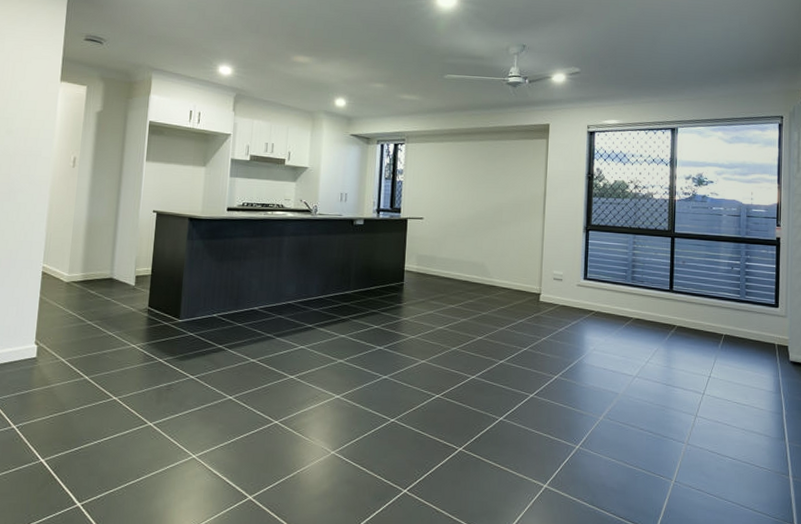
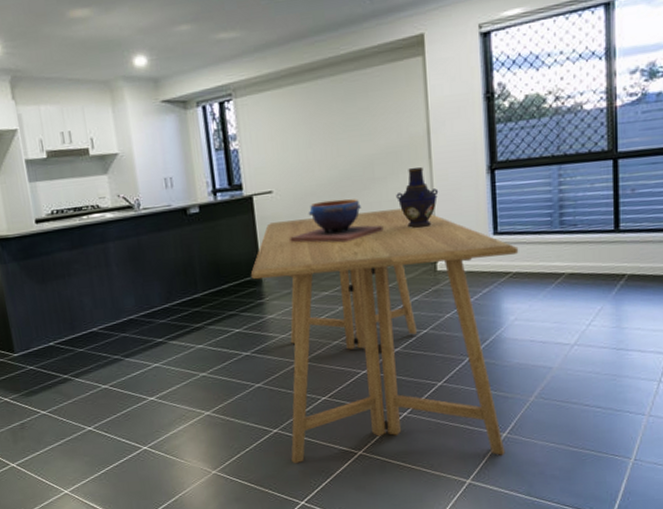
dining table: none [395,242,601,465] -> present [250,209,519,464]
decorative bowl: none [431,232,504,268] -> present [290,199,384,243]
vase: none [516,218,547,265] -> present [396,167,439,228]

